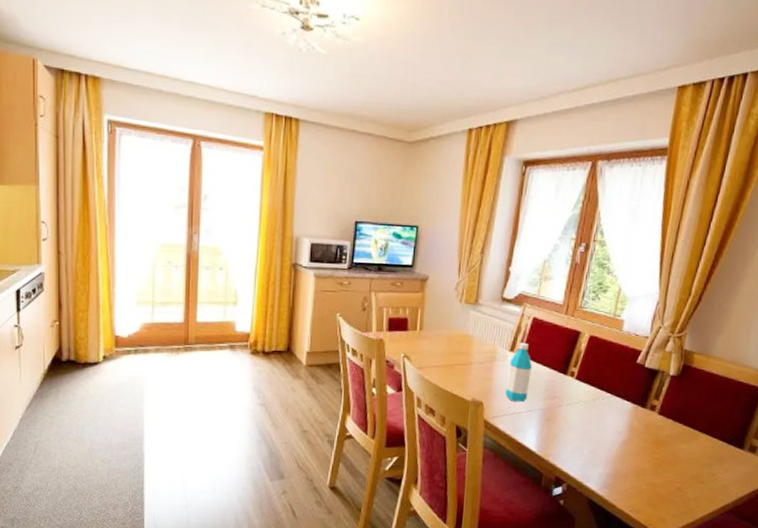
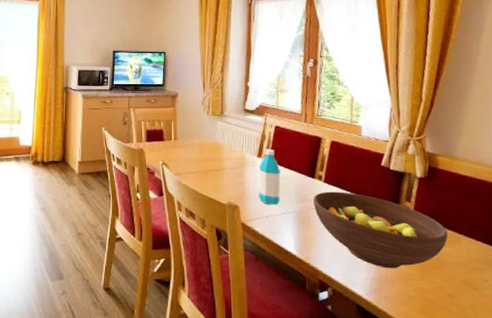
fruit bowl: none [561,388,688,465] -> present [313,191,448,269]

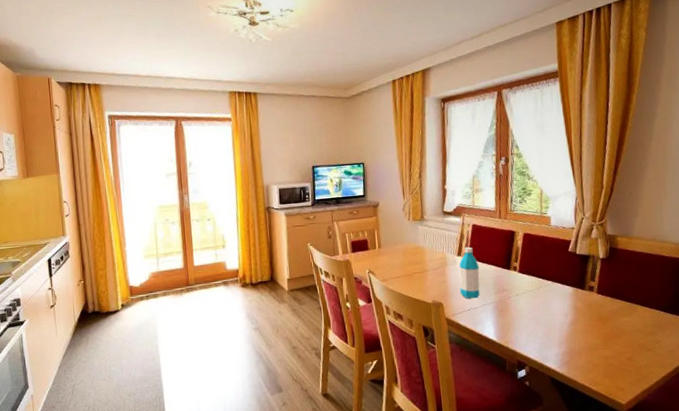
fruit bowl: present [313,191,448,269] -> none [510,279,627,343]

